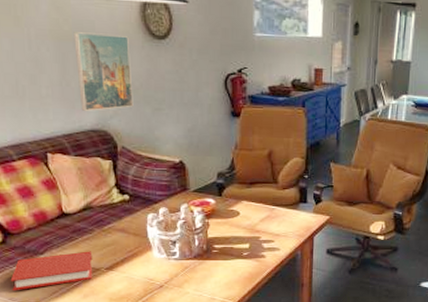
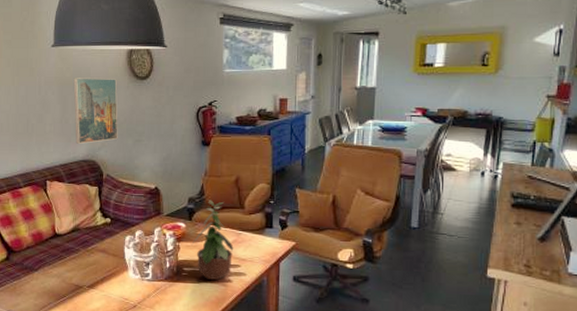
book: present [10,251,93,291] -> none [10,269,77,304]
potted plant: none [222,174,267,257] -> present [191,200,234,281]

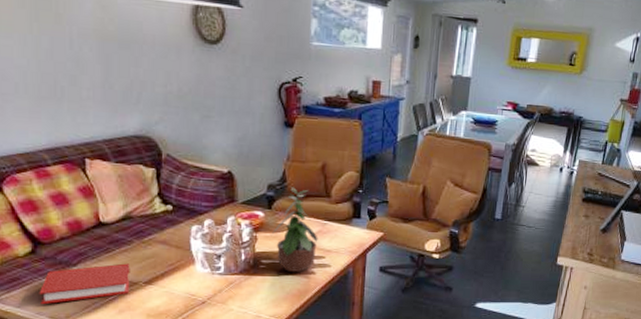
book: none [10,269,77,304] -> present [39,263,130,305]
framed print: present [73,78,118,144] -> none [119,32,181,116]

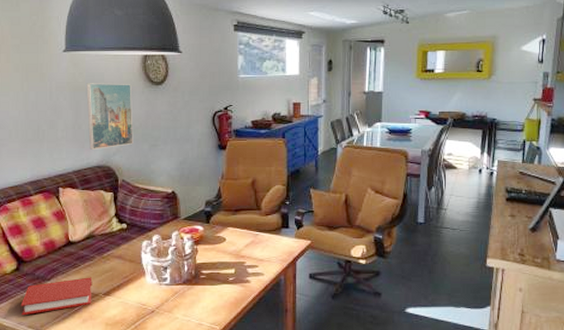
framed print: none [119,32,181,116] -> present [86,83,133,149]
potted plant: present [271,187,318,273] -> none [209,202,251,282]

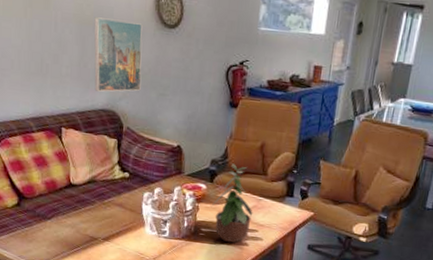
book: present [20,277,93,316] -> none [21,220,92,250]
potted plant: none [209,202,251,282] -> present [211,163,253,243]

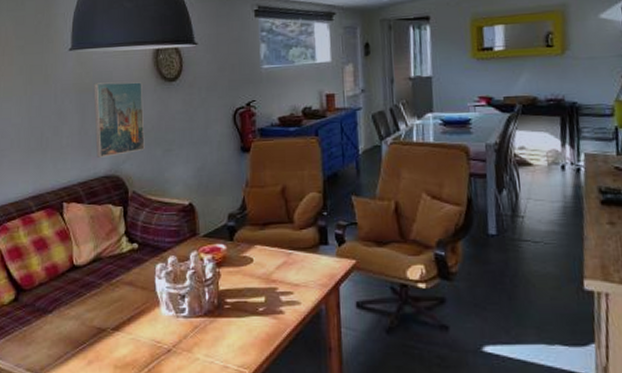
potted plant: present [211,163,253,243] -> none [234,214,284,313]

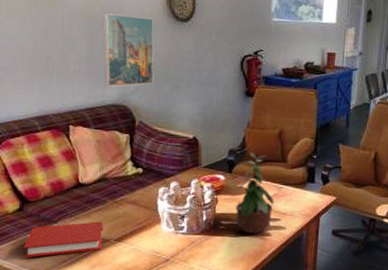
book: none [18,308,99,356] -> present [23,221,104,258]
potted plant: none [234,214,284,313] -> present [230,152,274,235]

